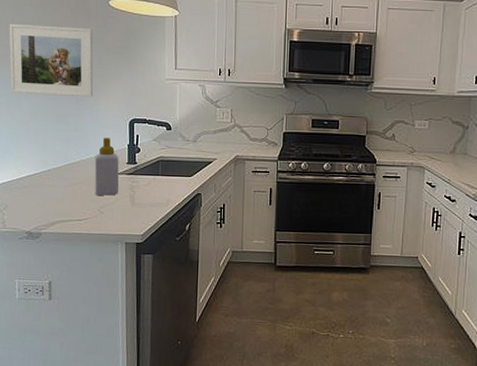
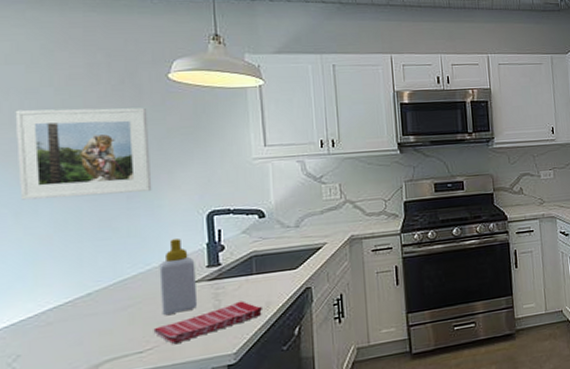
dish towel: none [88,195,164,219] -> present [153,301,262,345]

